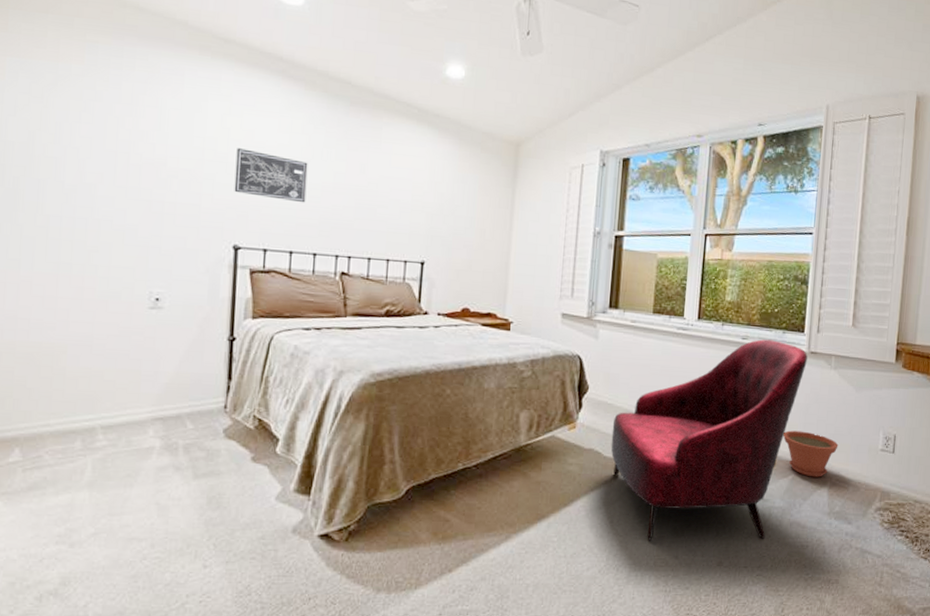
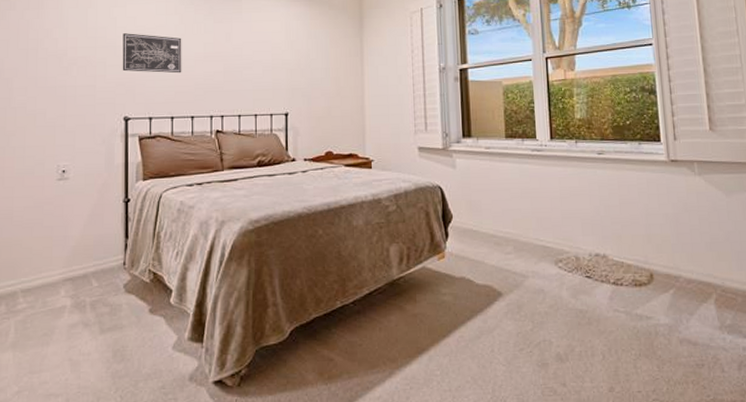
armchair: present [611,339,808,542] -> none [480,152,669,370]
plant pot: present [783,430,839,477] -> none [657,242,718,290]

